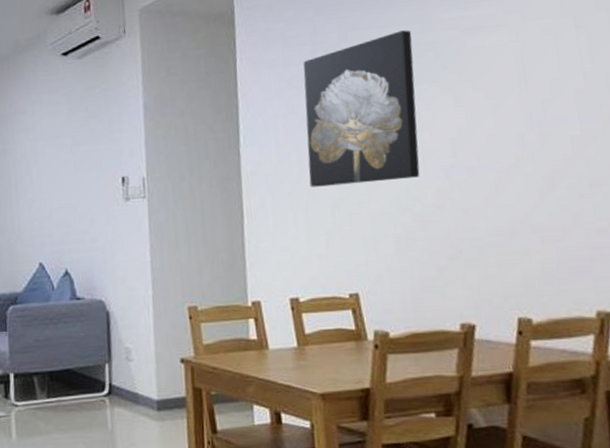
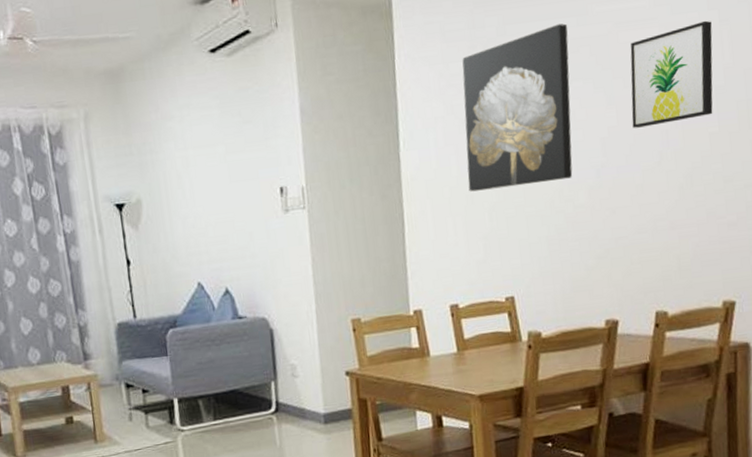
wall art: none [478,27,574,130] -> present [630,20,713,128]

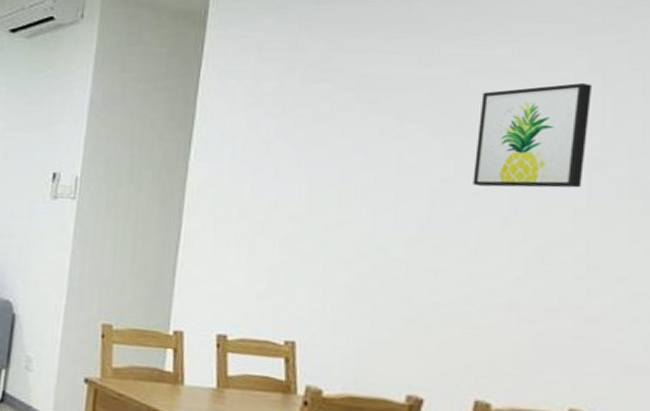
wall art: present [462,23,573,192] -> none [261,60,407,226]

